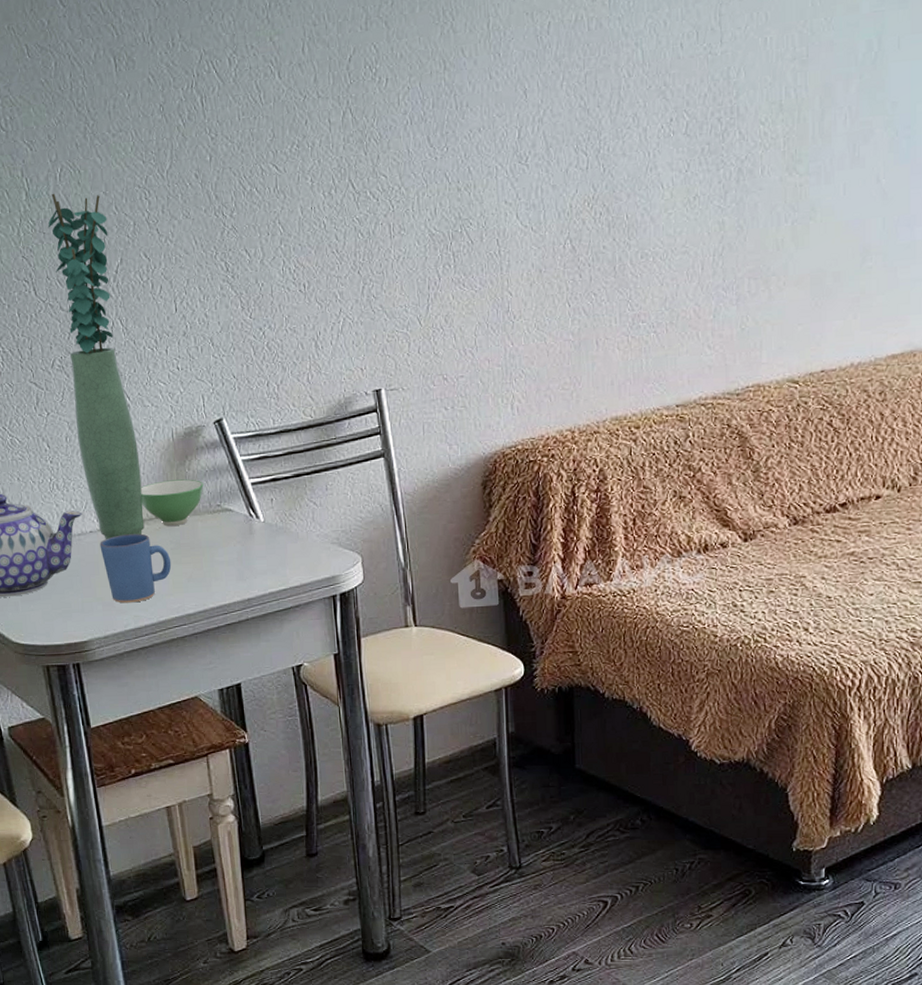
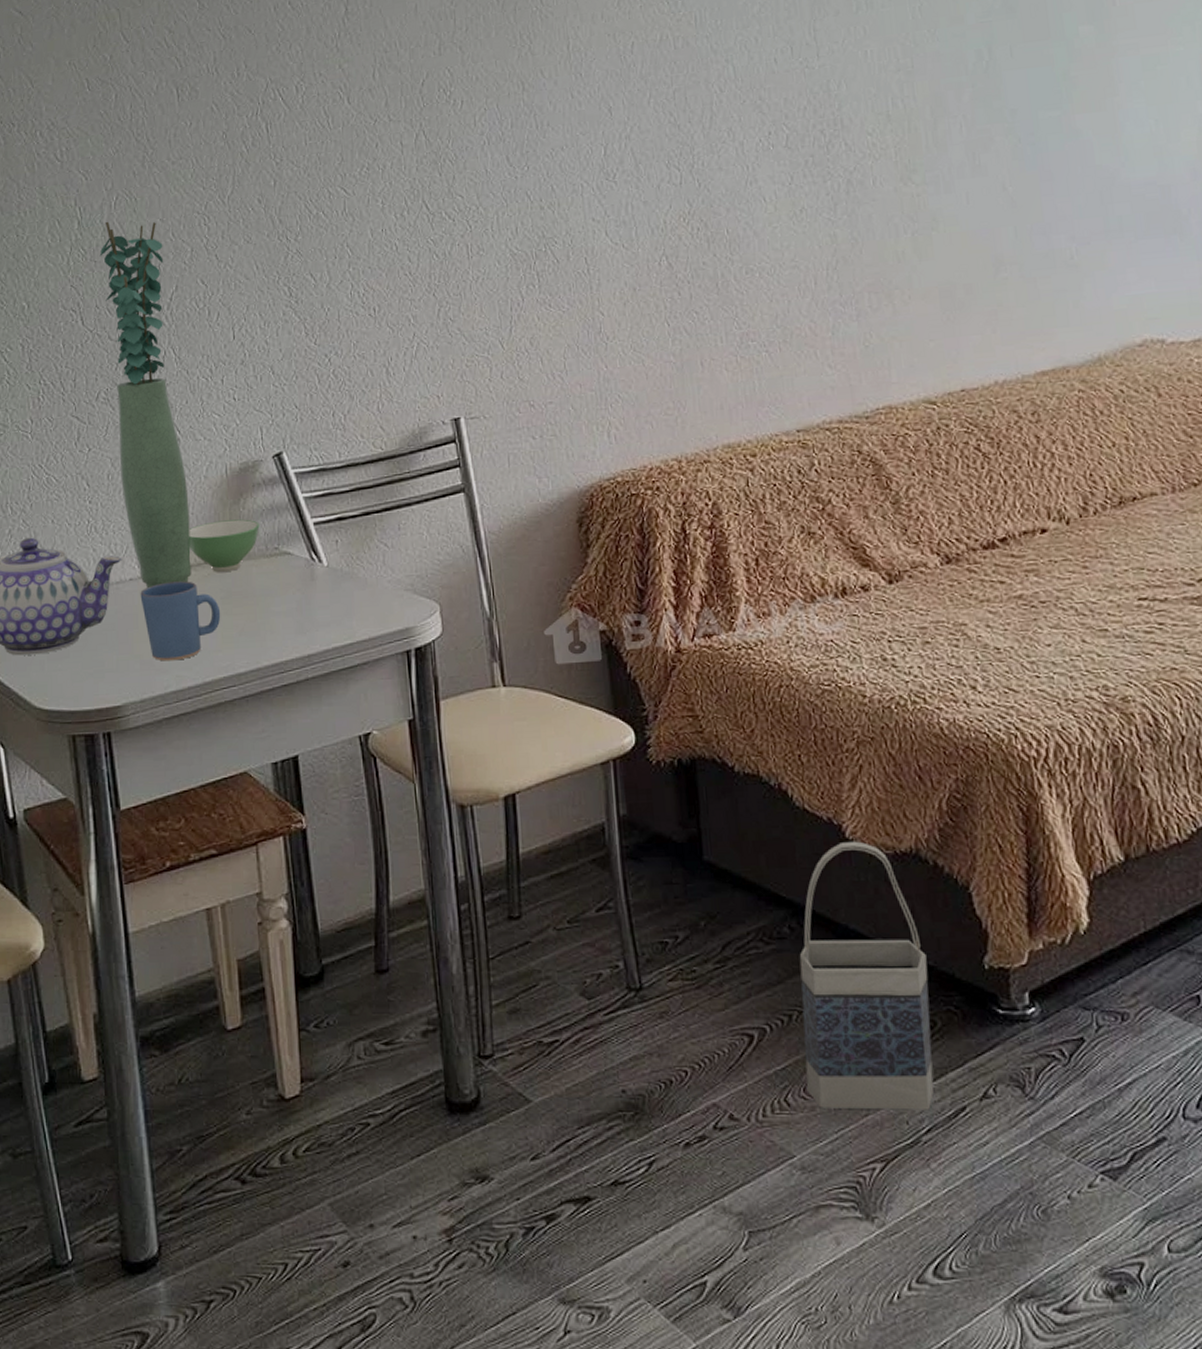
bag: none [646,753,748,956] -> present [799,841,934,1111]

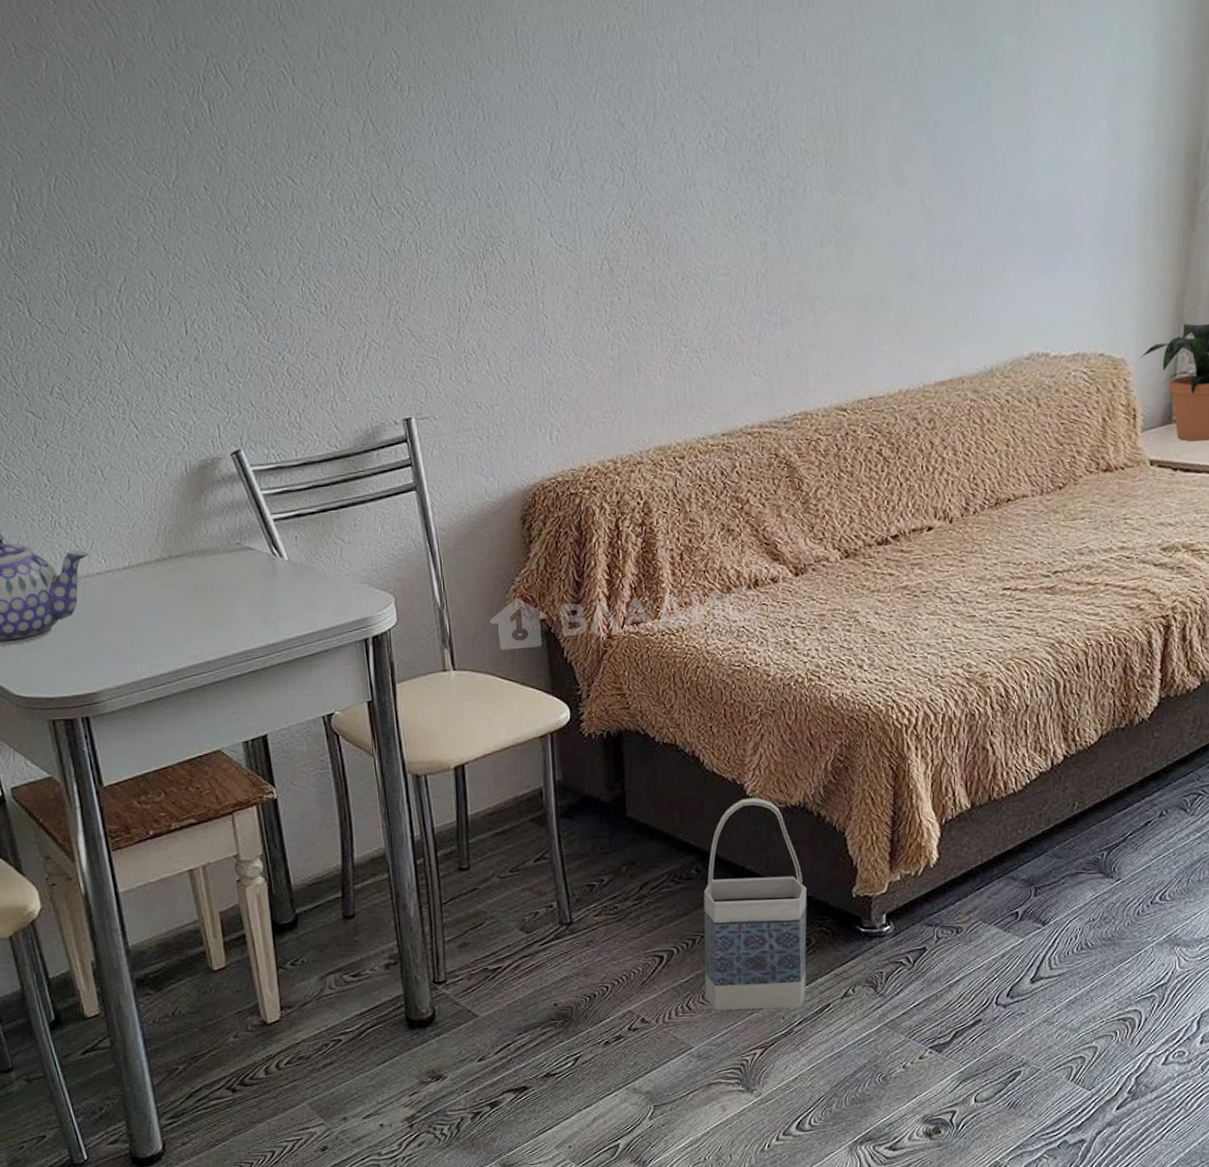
vase: present [99,221,192,589] -> none [42,205,158,583]
mug: present [140,581,221,661] -> none [108,575,188,651]
bowl: present [189,519,260,573] -> none [152,515,222,567]

